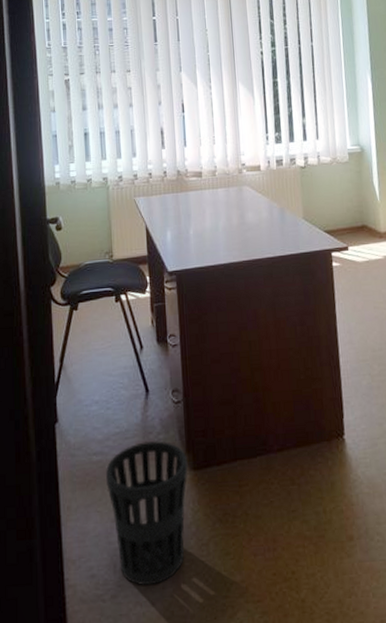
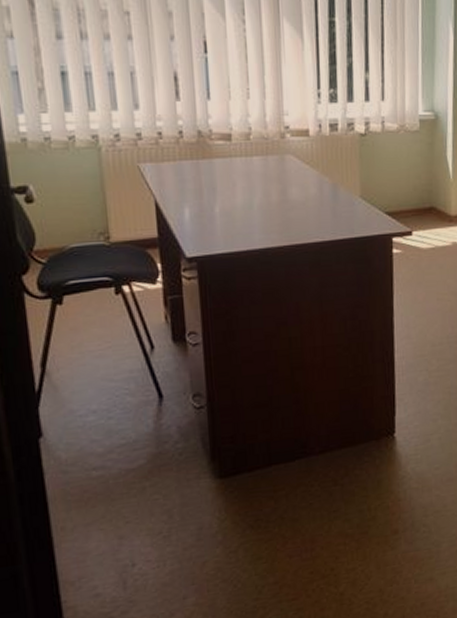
wastebasket: present [106,440,188,586] -> none [109,450,213,599]

